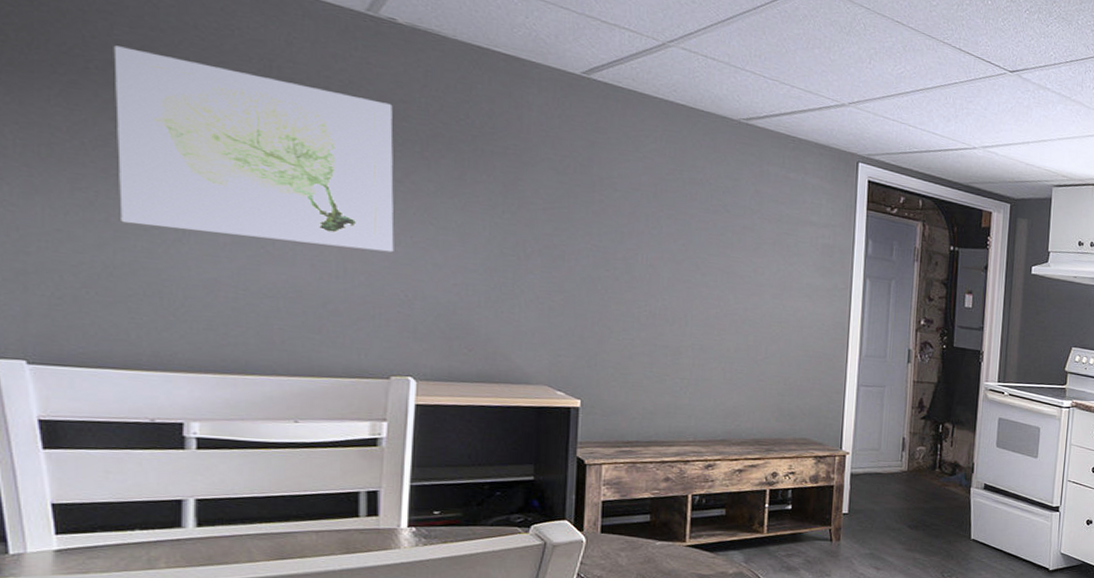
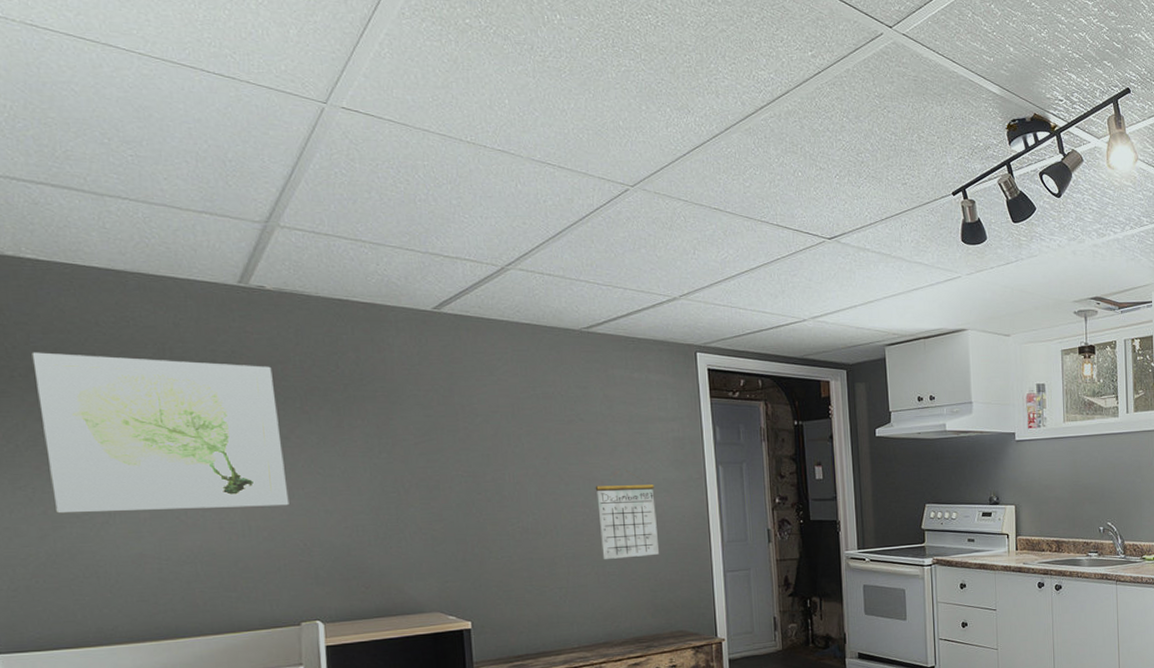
calendar: none [732,269,796,359] -> present [595,470,660,559]

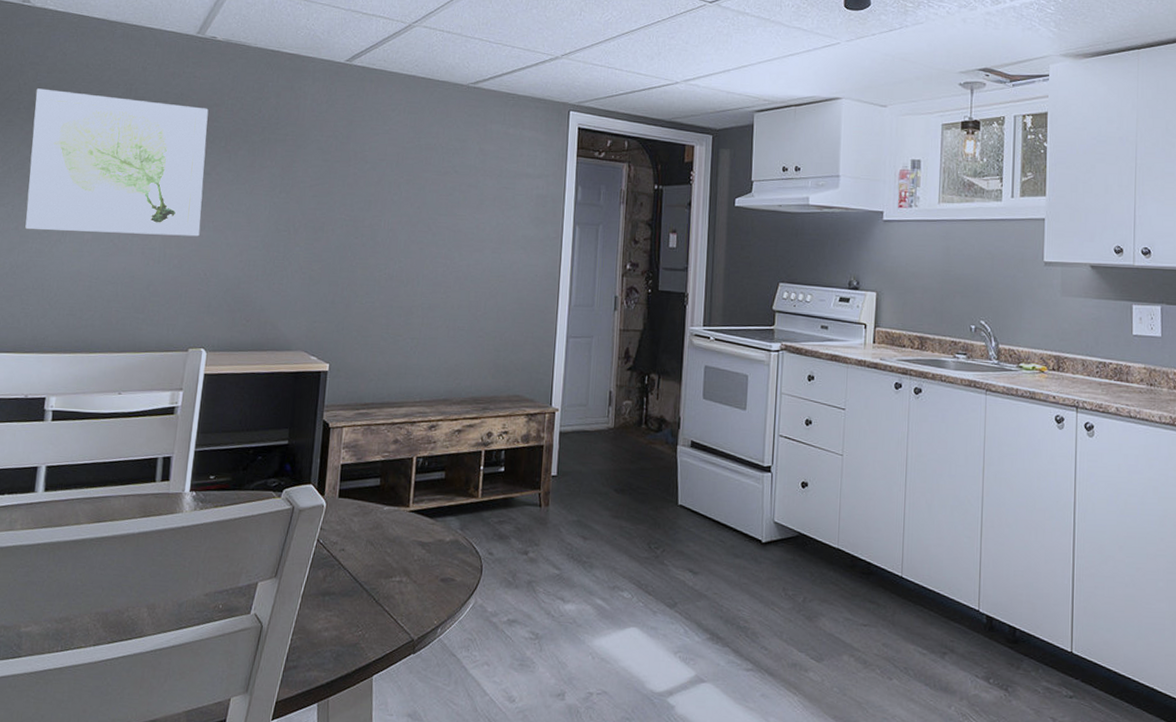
calendar: present [595,470,660,559] -> none [455,224,513,314]

